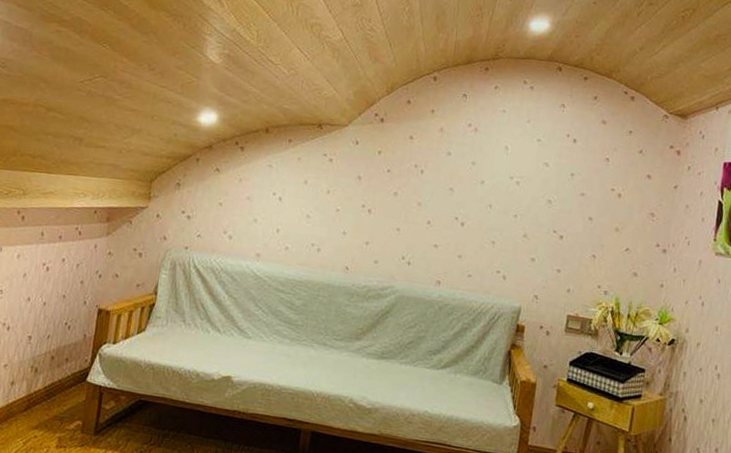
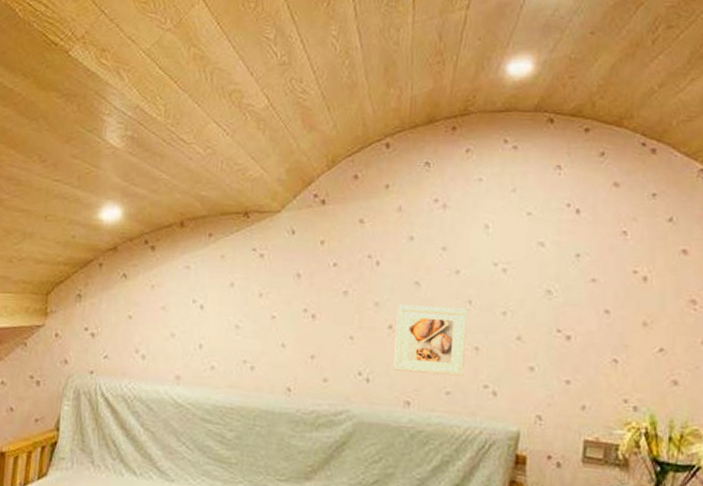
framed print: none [429,205,489,264] -> present [393,304,468,377]

